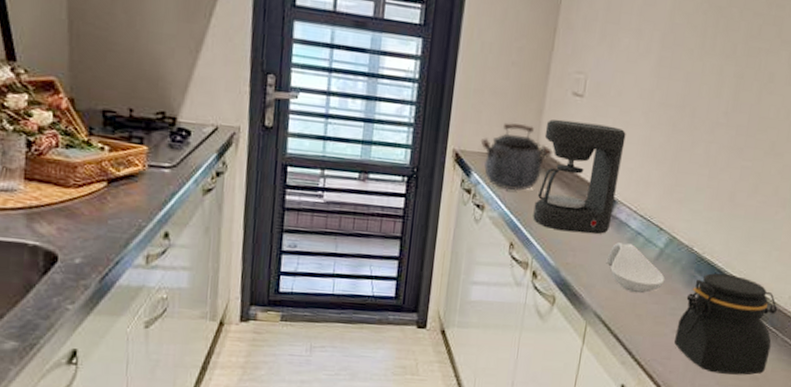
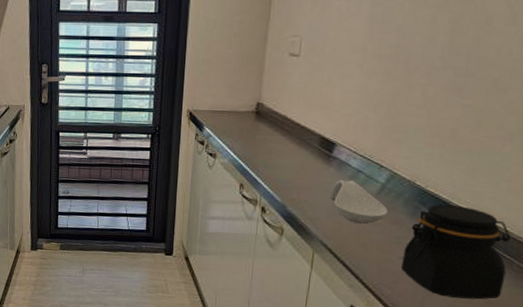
kettle: present [480,122,553,191] -> none [210,84,274,141]
coffee maker: present [533,119,626,234] -> none [259,77,342,174]

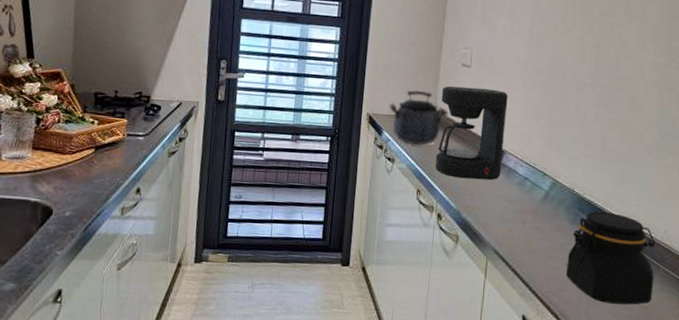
kettle: none [210,84,274,141] -> present [389,90,448,146]
coffee maker: none [259,77,342,174] -> present [435,86,508,180]
spoon rest: present [329,180,389,225] -> none [500,187,553,231]

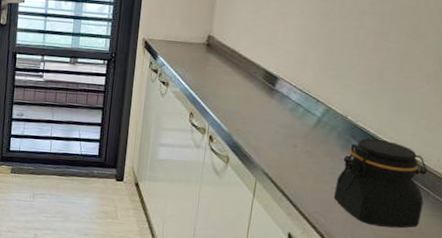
kettle: present [389,90,448,146] -> none [164,16,223,71]
coffee maker: present [435,86,508,180] -> none [208,12,285,105]

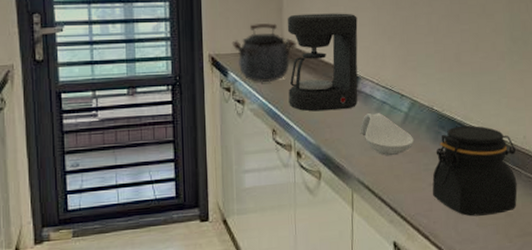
kettle: none [164,16,223,71] -> present [232,22,296,83]
coffee maker: none [208,12,285,105] -> present [287,13,358,112]
spoon rest: none [271,112,324,155] -> present [360,113,414,156]

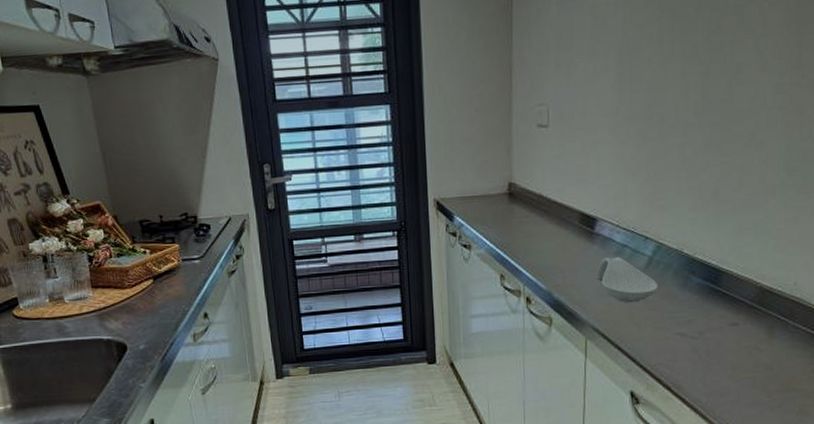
kettle: present [232,22,296,83] -> none [457,163,527,227]
coffee maker: present [287,13,358,112] -> none [516,149,597,256]
jar: present [432,125,518,217] -> none [678,270,784,369]

